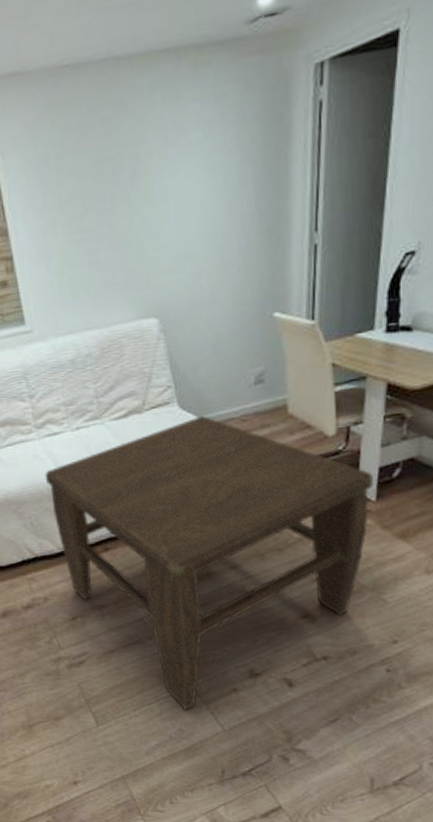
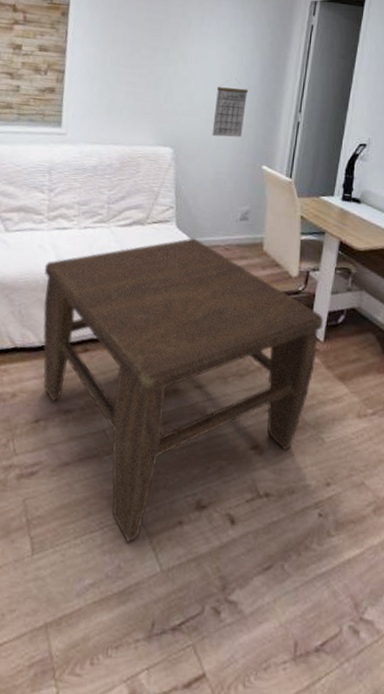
calendar: none [200,209,242,291] -> present [212,79,249,138]

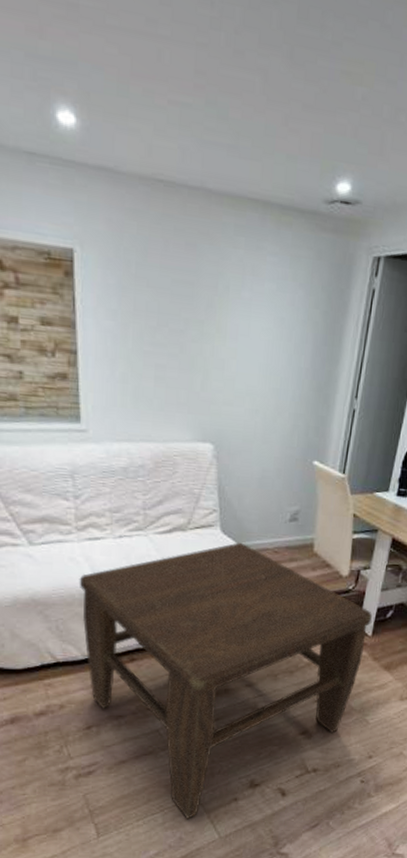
calendar: present [212,79,249,138] -> none [257,359,299,430]

